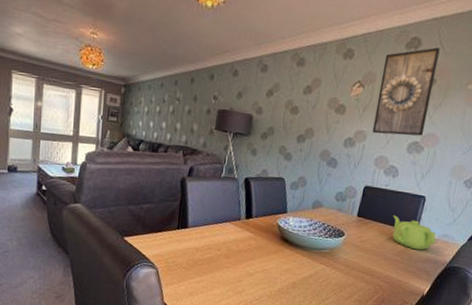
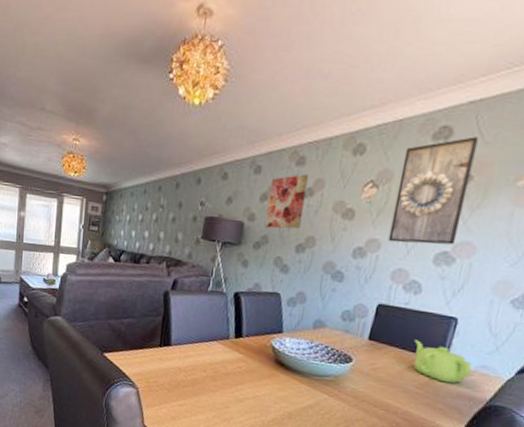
wall art: none [270,73,307,122] -> present [264,174,308,229]

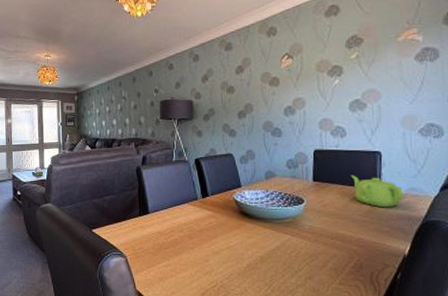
wall art: present [264,174,308,229] -> none [208,56,238,102]
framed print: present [388,137,479,245] -> none [307,10,363,99]

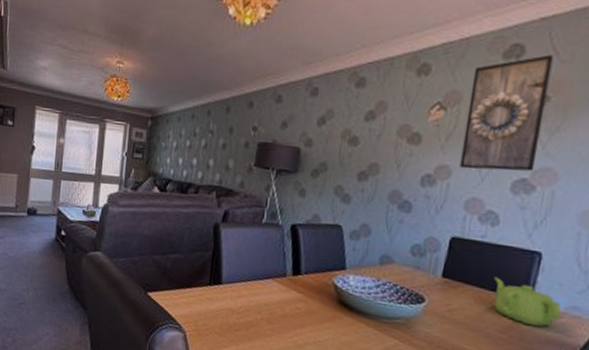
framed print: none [307,10,363,99] -> present [459,55,554,171]

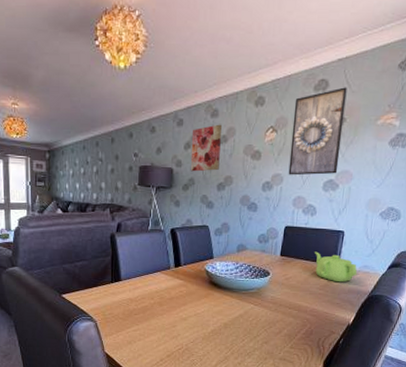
wall art: none [323,96,369,155] -> present [190,124,222,172]

